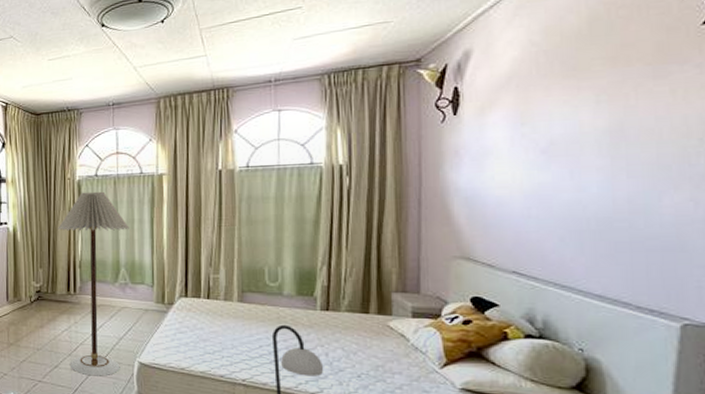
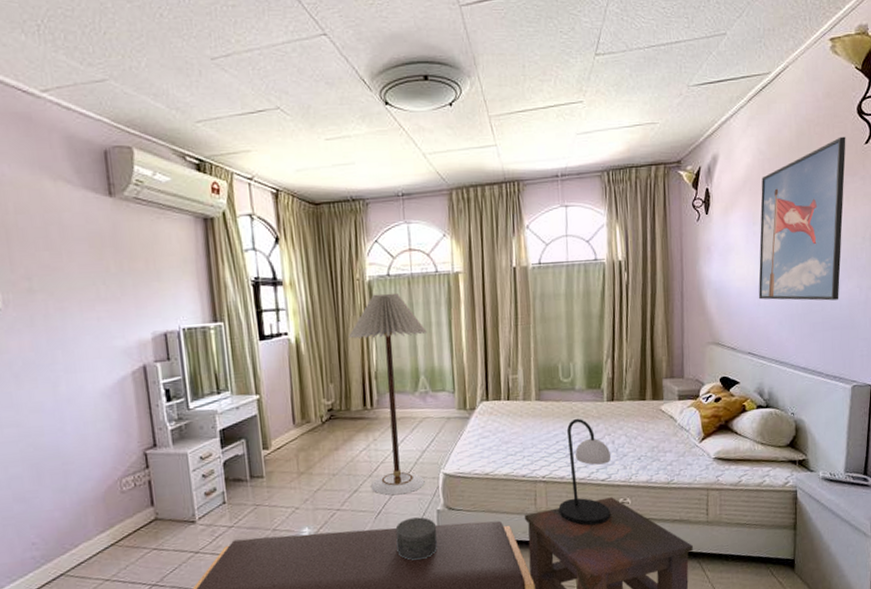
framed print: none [528,17,670,216] -> present [758,136,846,301]

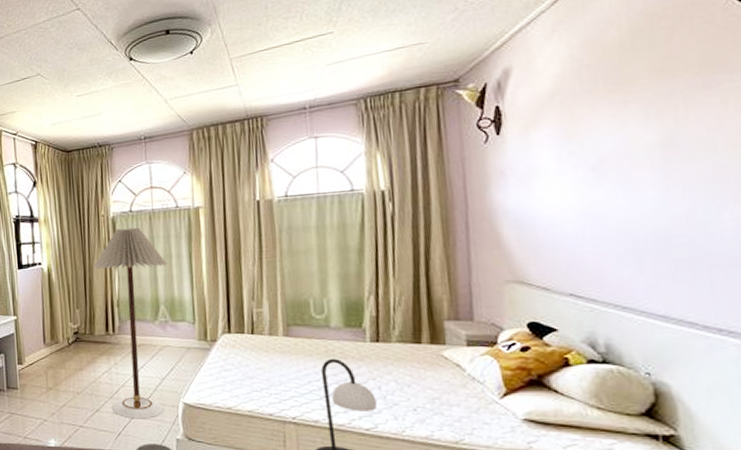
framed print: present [758,136,846,301] -> none [577,26,720,231]

